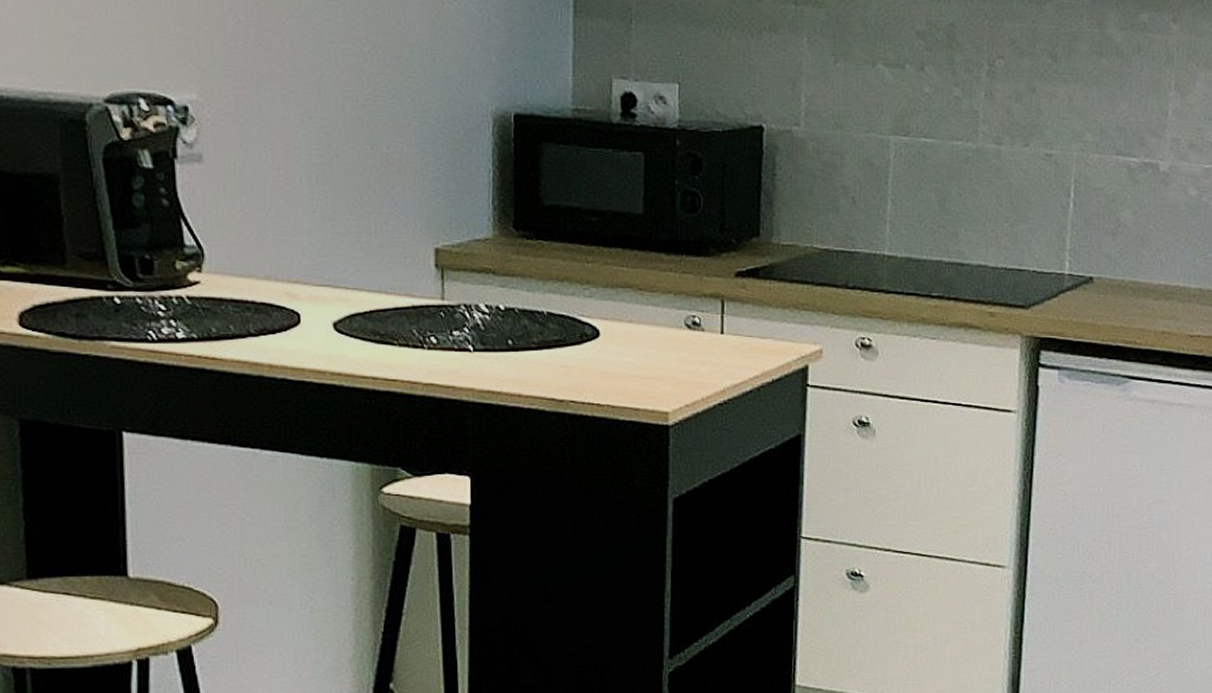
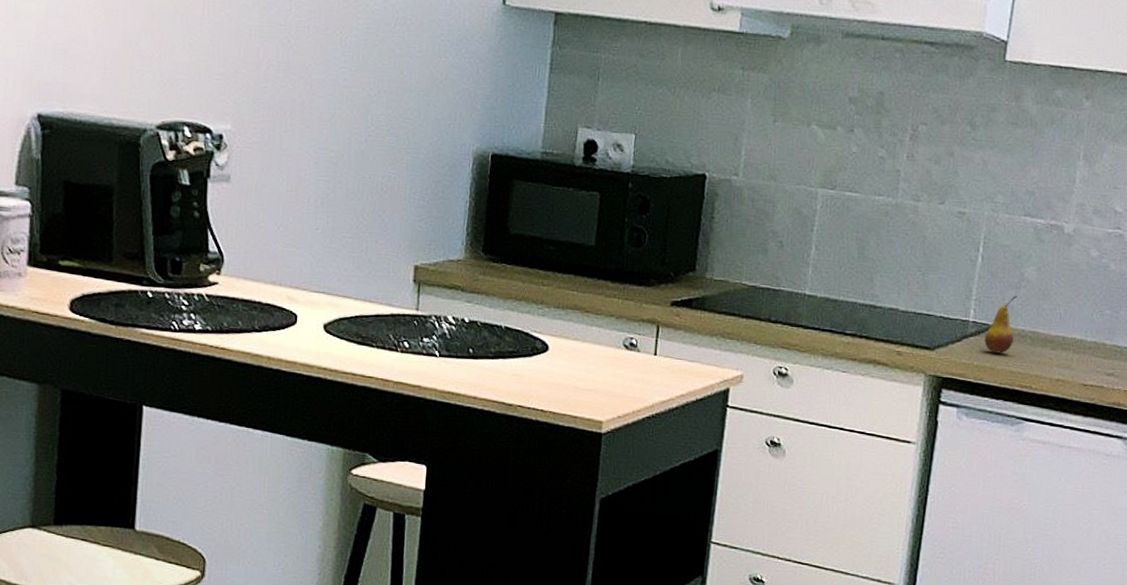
fruit: none [1083,243,1114,308] -> present [984,295,1017,354]

